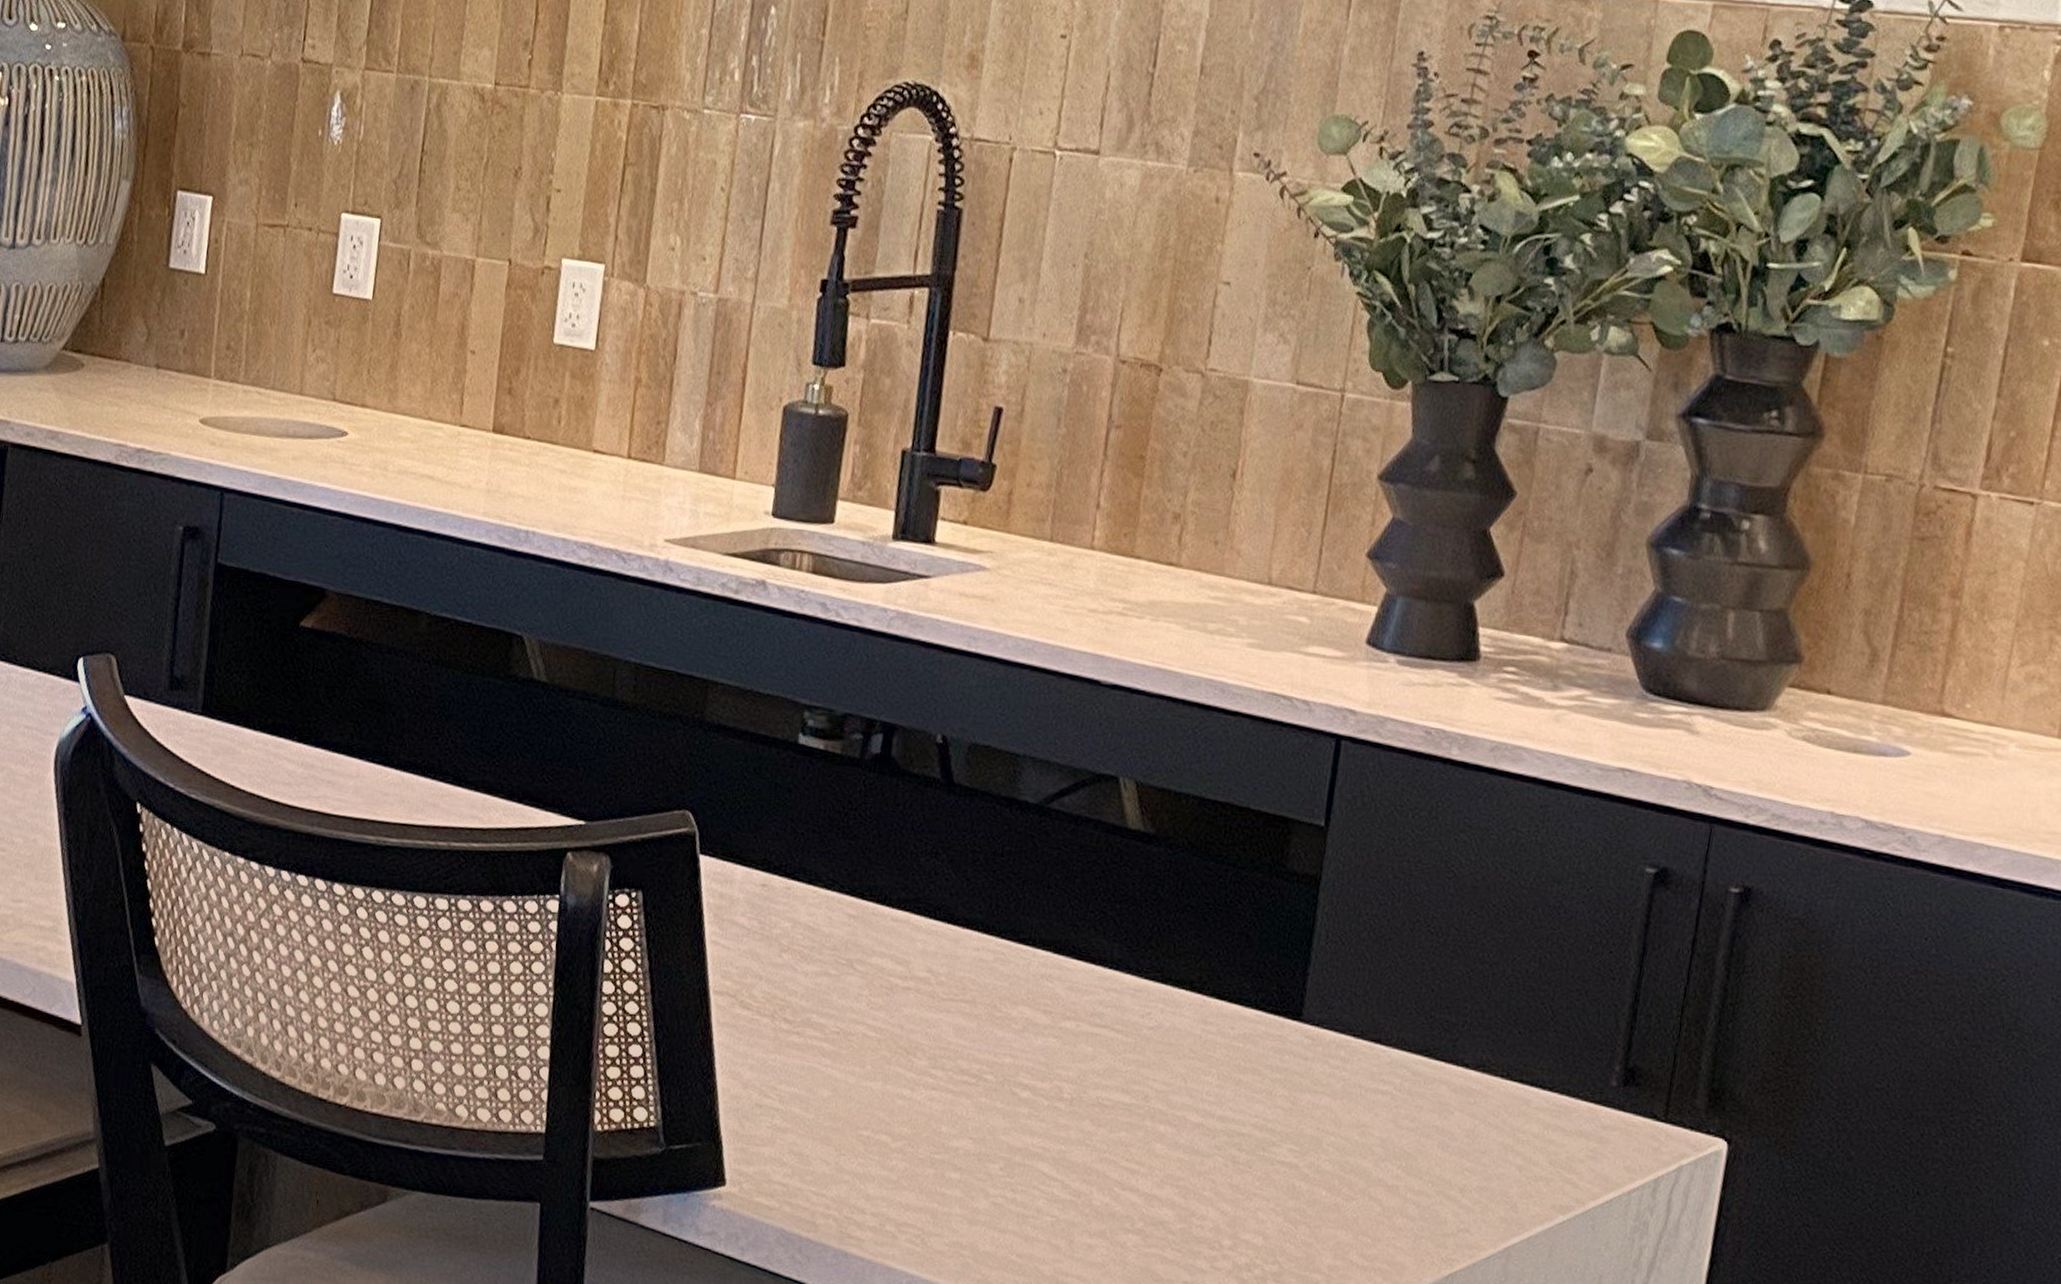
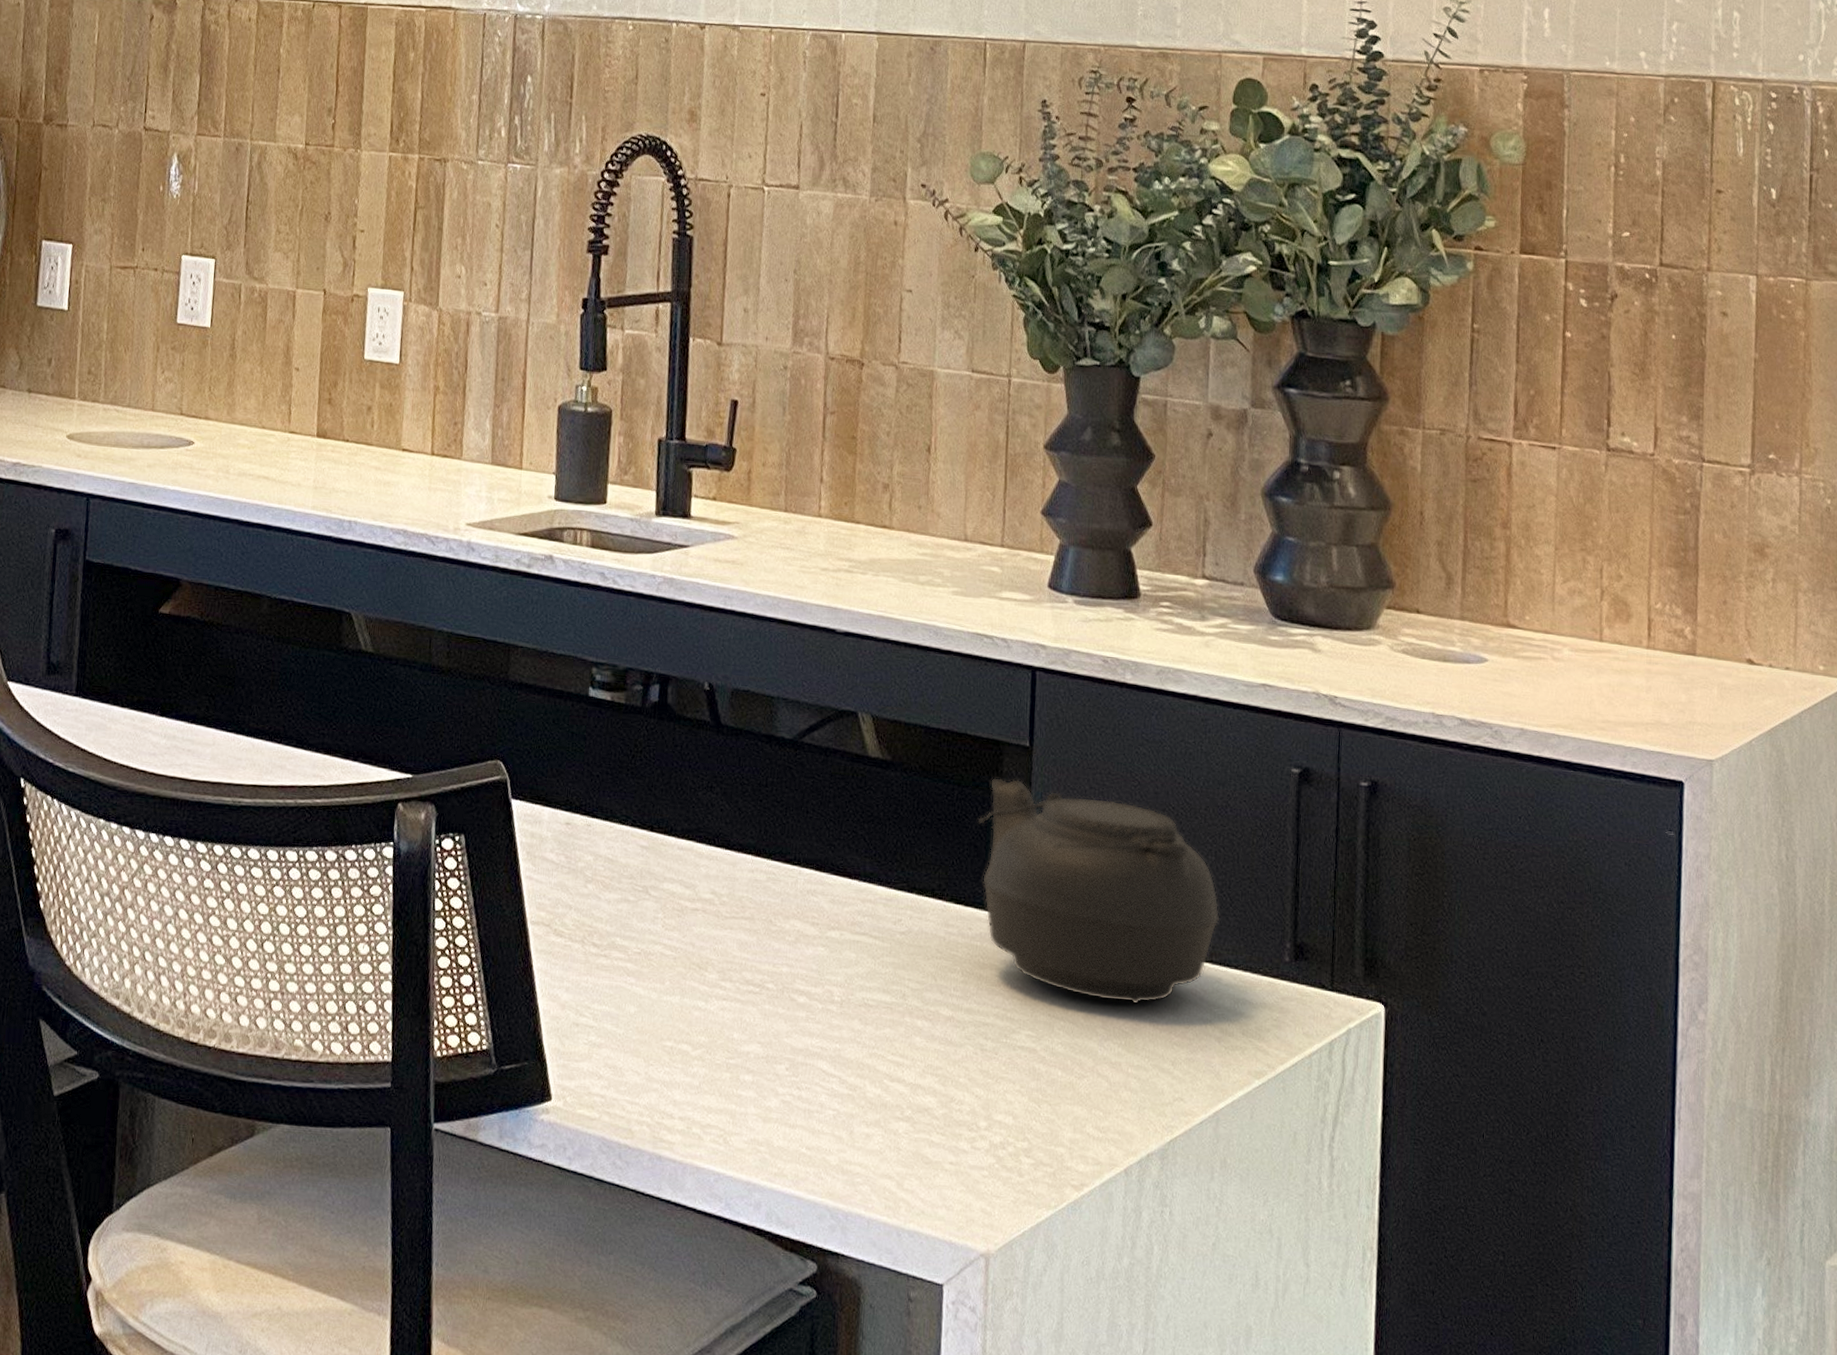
teapot: none [1252,860,1538,1124] -> present [978,778,1220,1005]

